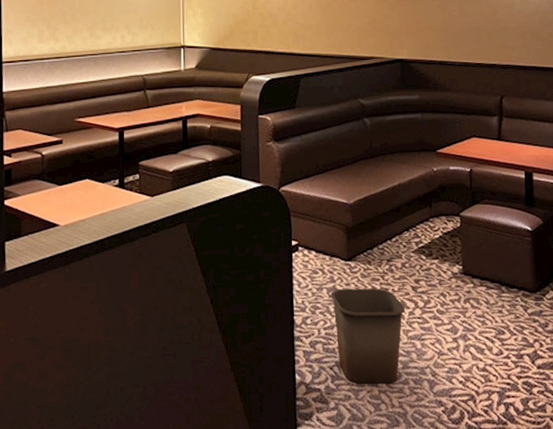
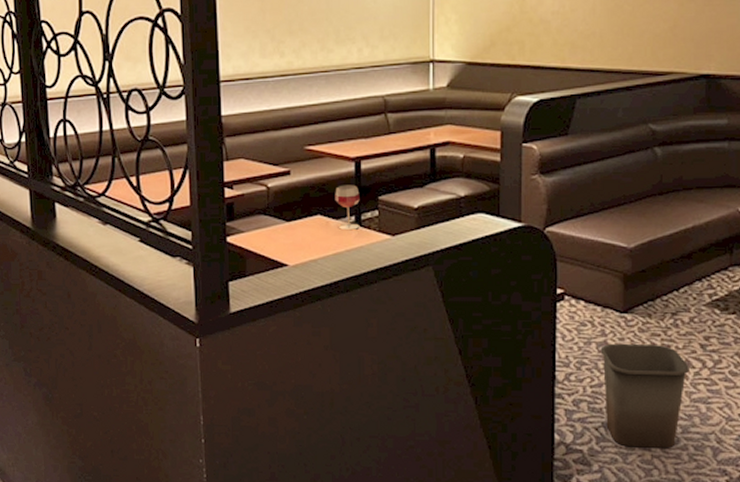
wineglass: none [101,152,123,193] -> present [335,185,360,231]

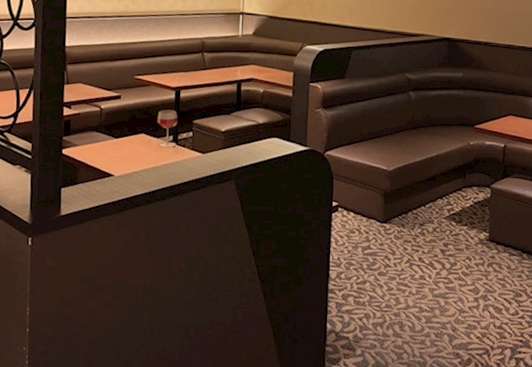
waste bin: present [600,343,689,448] -> none [365,248,432,336]

